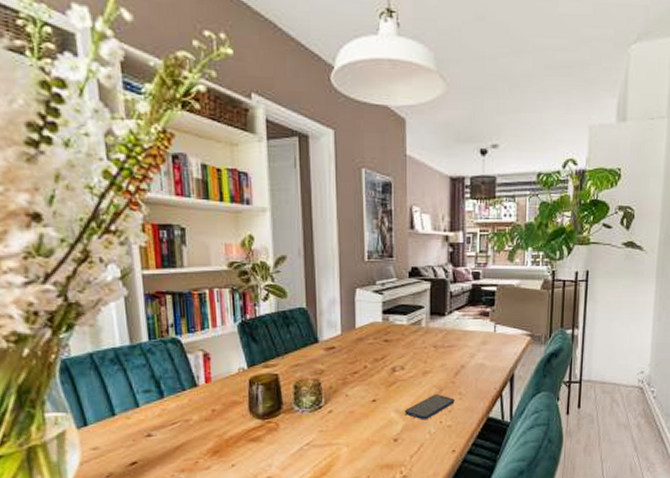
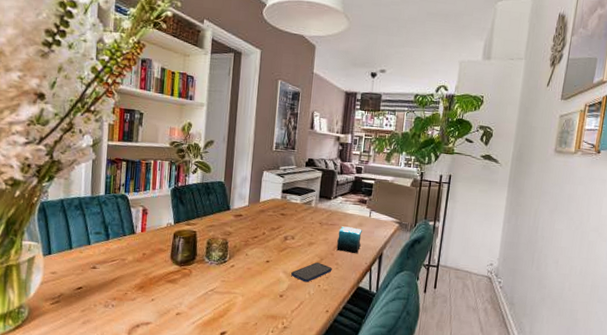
candle: none [458,347,487,379] -> present [336,226,362,254]

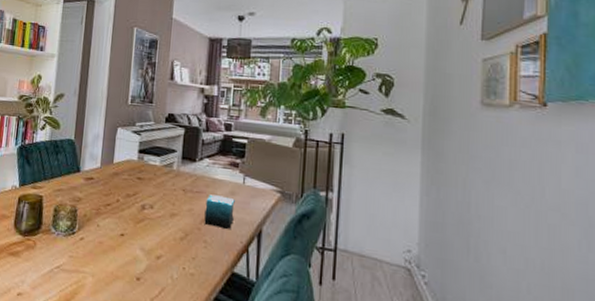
smartphone: present [291,262,332,283] -> none [150,238,200,264]

